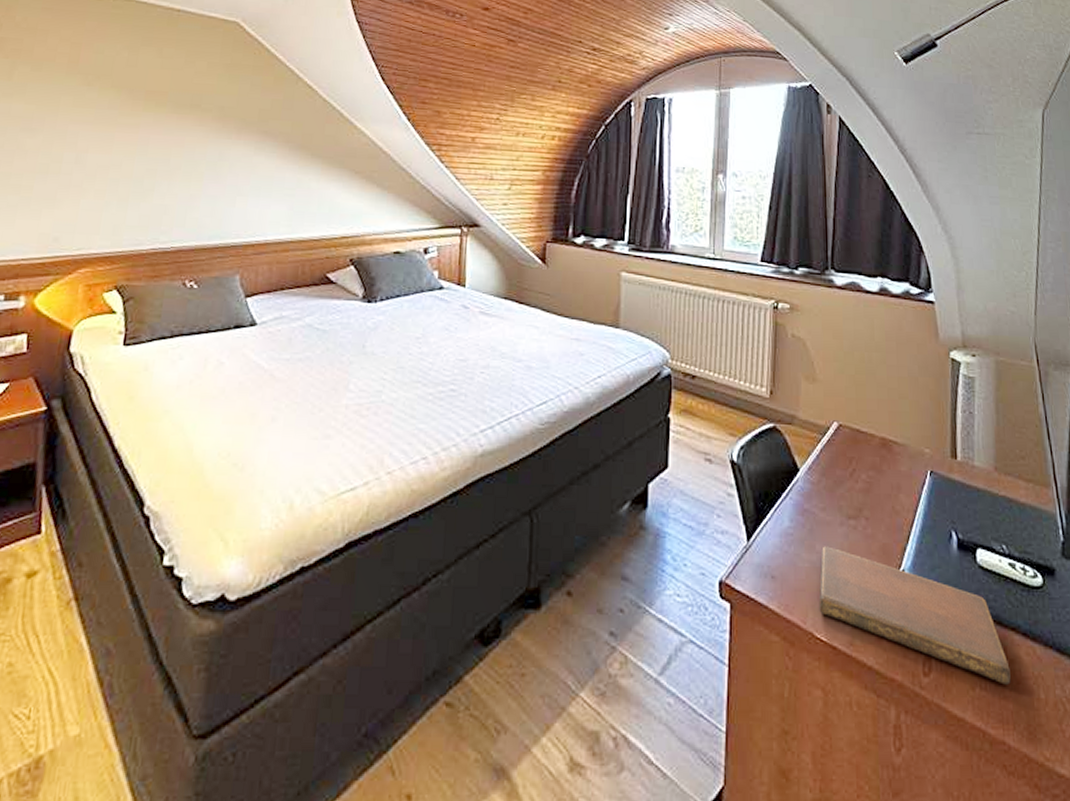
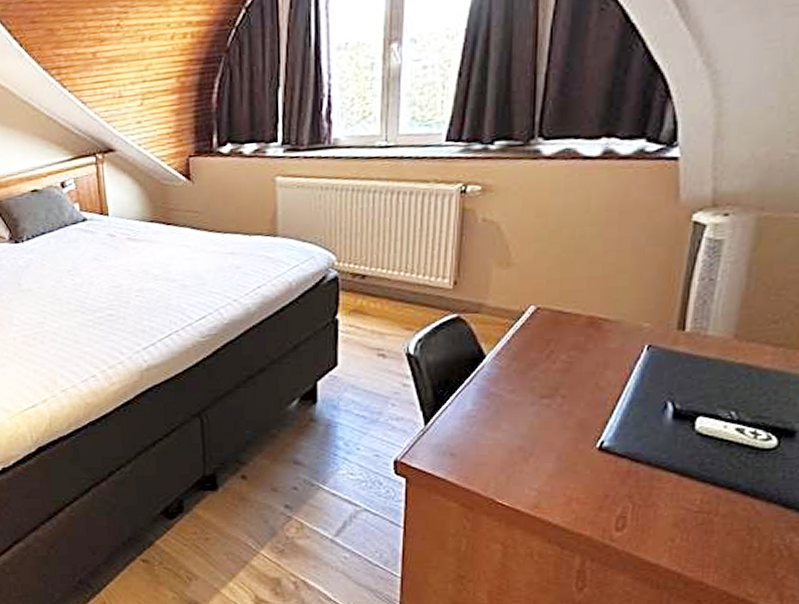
notebook: present [819,546,1011,685] -> none [502,425,720,536]

